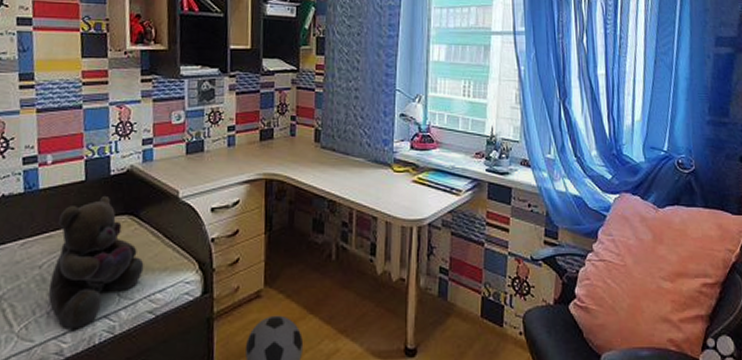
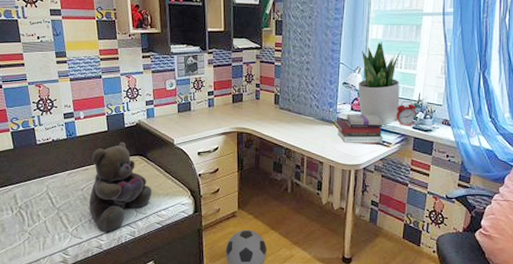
books: none [391,153,452,193] -> present [334,114,384,145]
planter: none [418,64,469,167] -> present [358,41,401,125]
alarm clock: none [465,136,491,169] -> present [396,100,417,127]

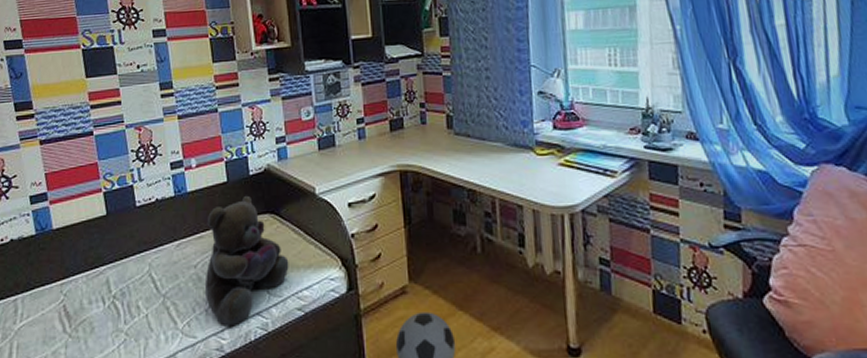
books: present [334,114,384,145] -> none [533,132,605,177]
planter: present [358,41,401,125] -> none [558,32,621,147]
alarm clock: present [396,100,417,127] -> none [617,108,649,147]

